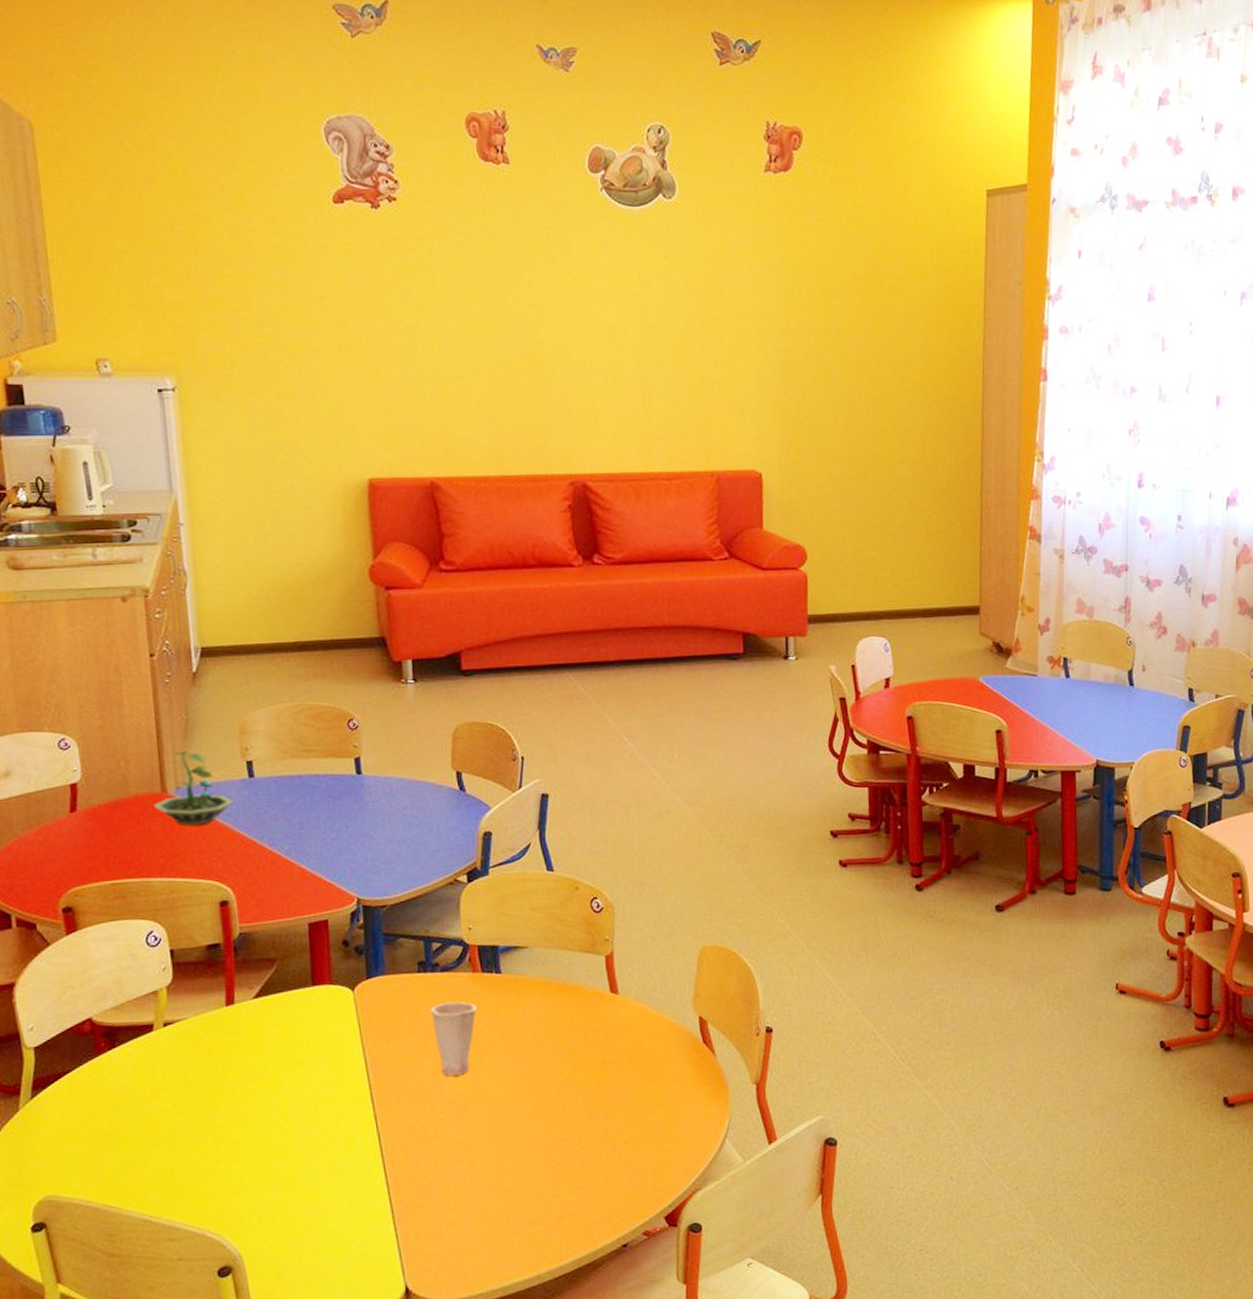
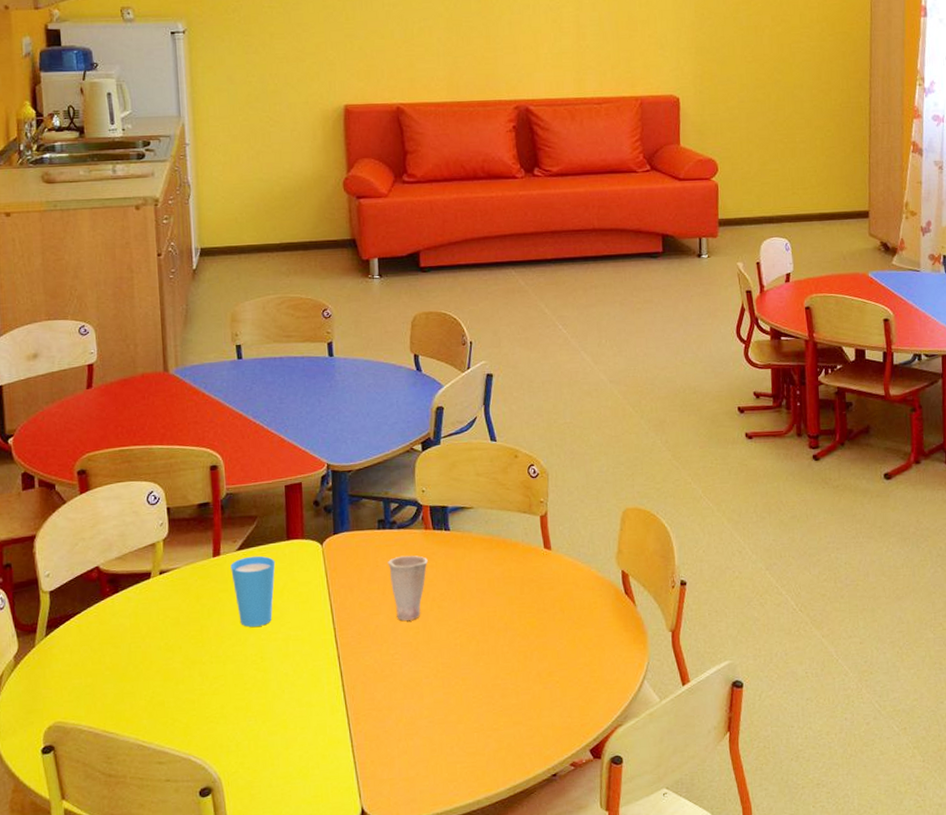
terrarium: present [152,750,233,826] -> none [156,336,224,401]
cup: none [247,1004,300,1085] -> present [231,555,276,627]

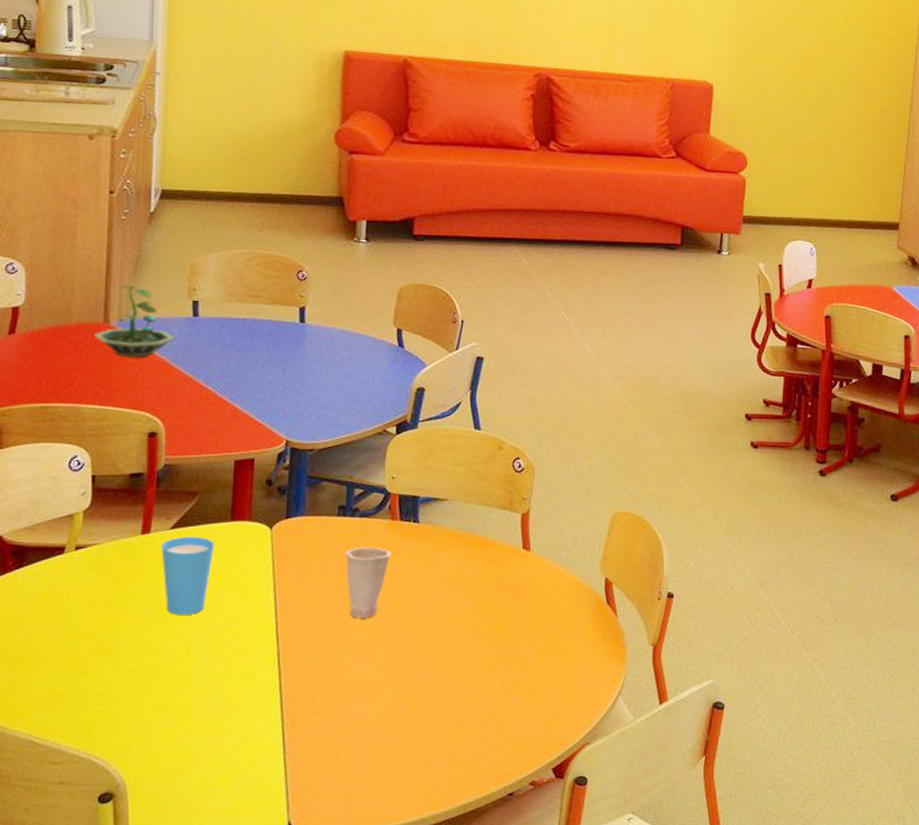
terrarium: none [156,336,224,401] -> present [93,285,175,358]

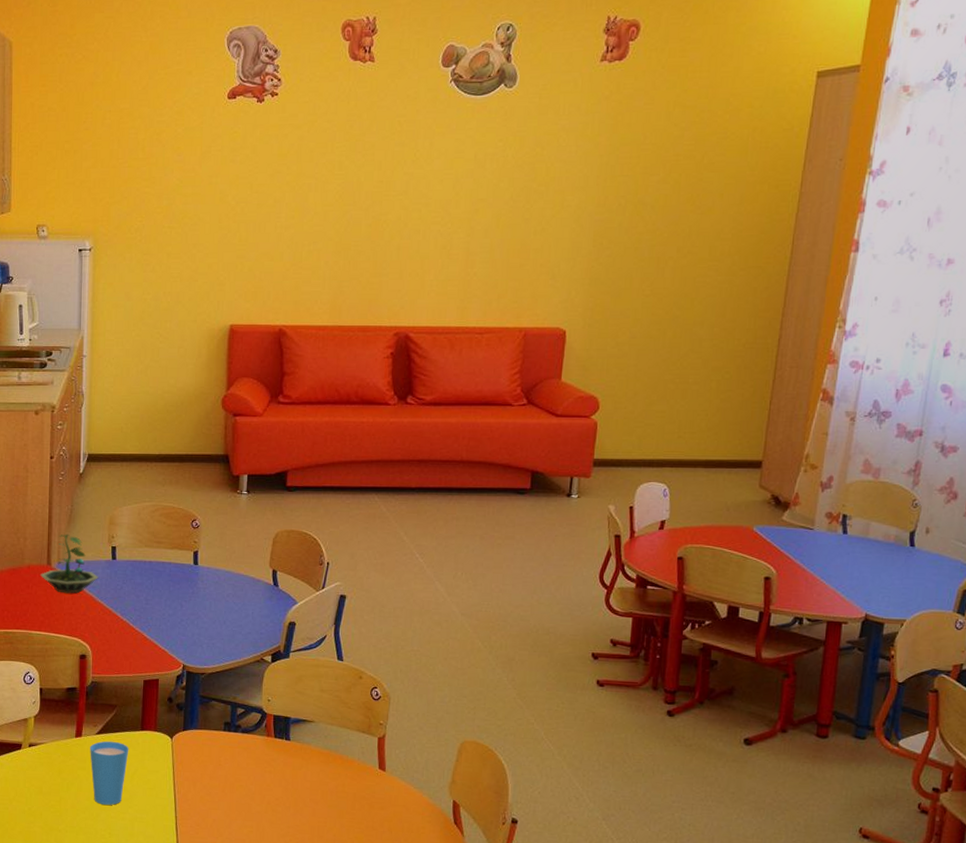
cup: present [345,546,391,619] -> none [229,758,267,820]

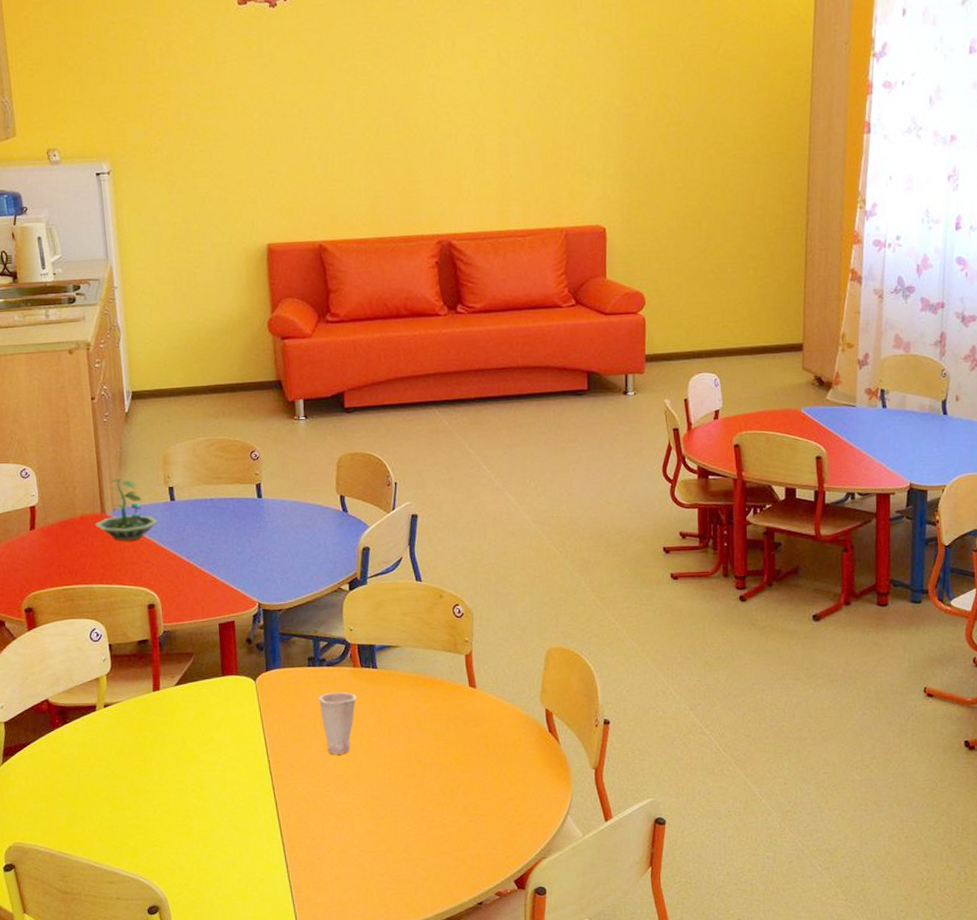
cup: present [90,741,129,805] -> none [170,691,212,758]
cup: none [229,758,267,820] -> present [318,692,357,755]

